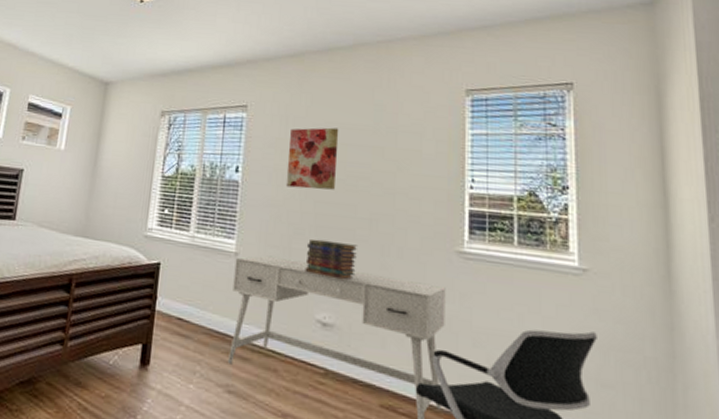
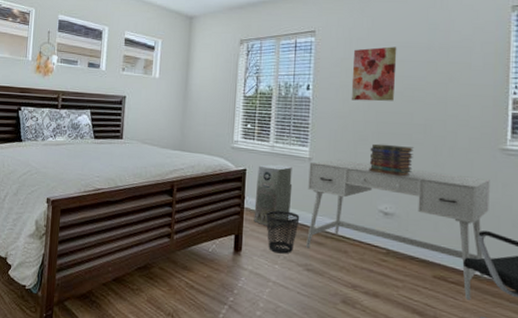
air purifier: none [166,258,215,336] -> present [254,164,293,227]
wastebasket: none [180,315,222,371] -> present [265,210,300,254]

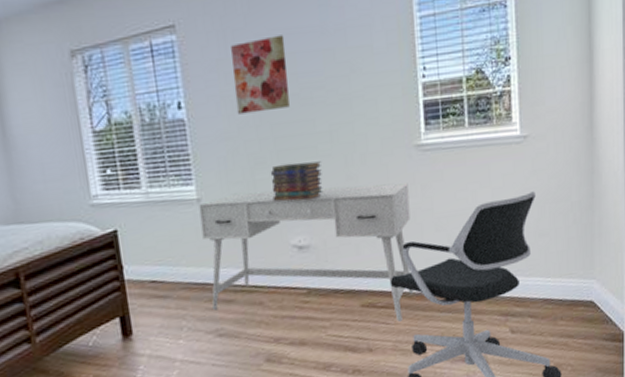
air purifier: present [254,164,293,227] -> none [132,214,185,296]
wastebasket: present [265,210,300,254] -> none [154,271,200,326]

